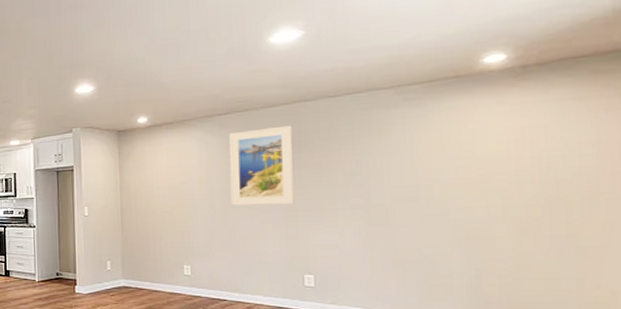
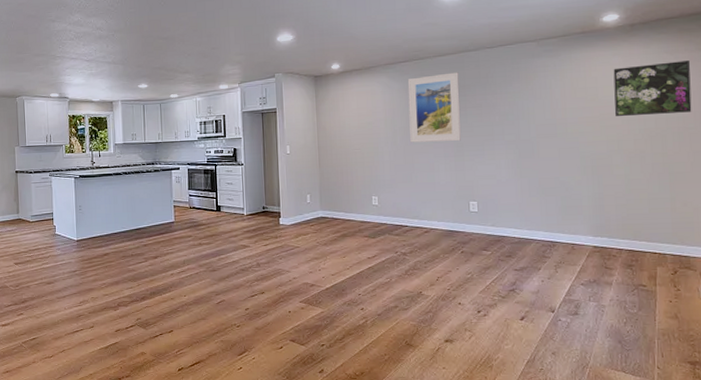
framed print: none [497,109,609,177] -> present [613,61,692,116]

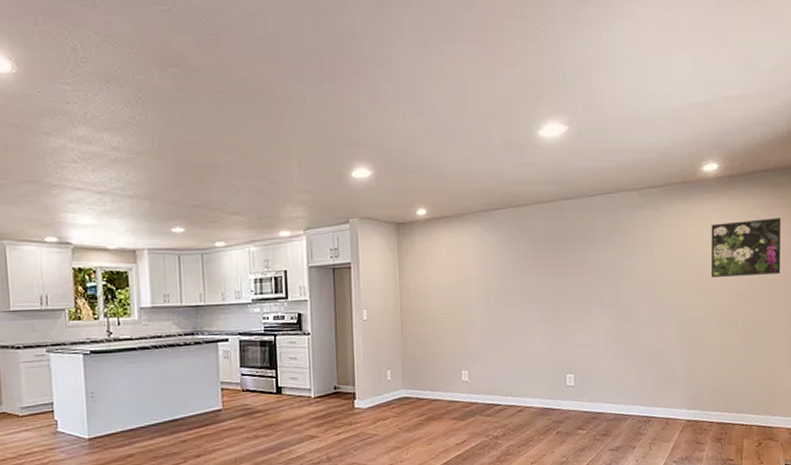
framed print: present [407,72,461,143] -> none [502,223,559,306]

